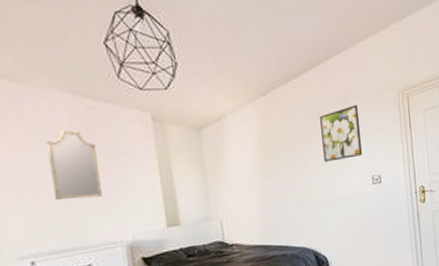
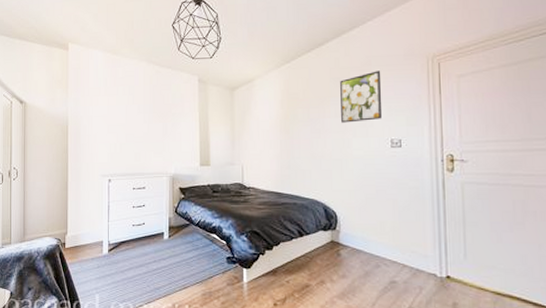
home mirror: present [46,130,102,200] -> none [128,88,158,138]

